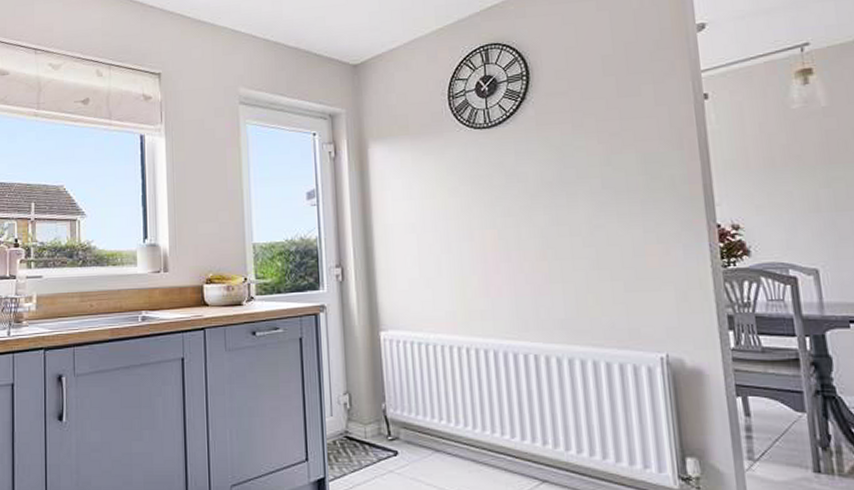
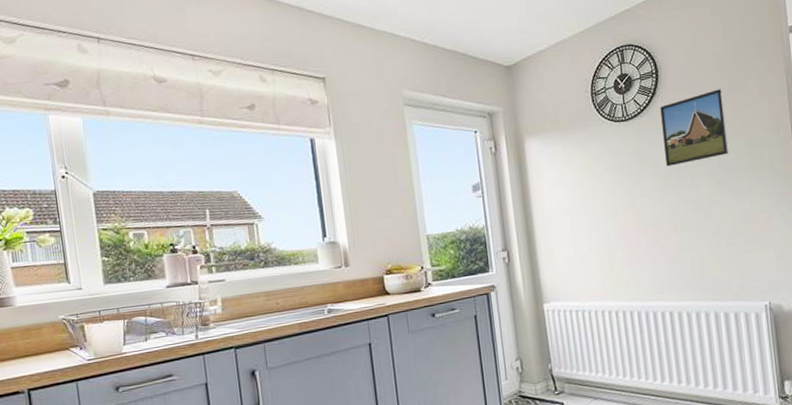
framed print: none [530,95,615,182] -> present [660,89,728,167]

